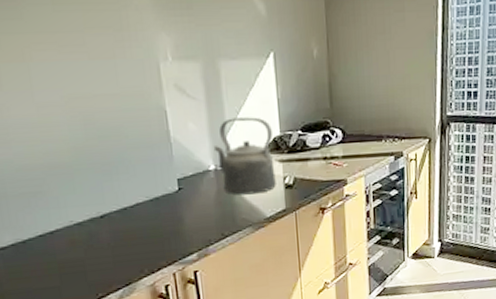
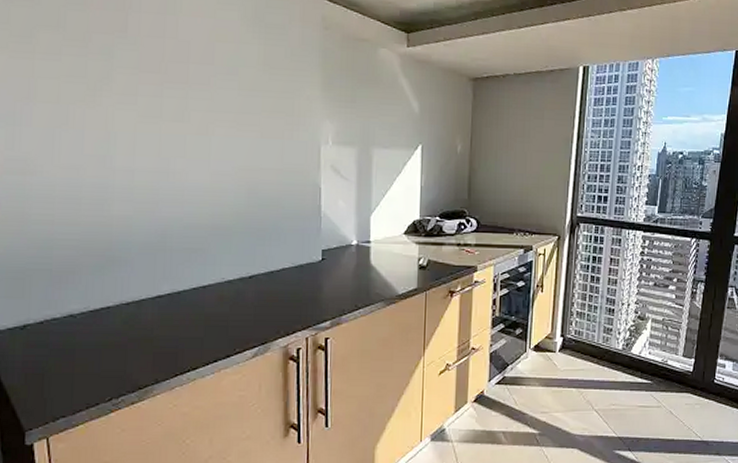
kettle: present [213,117,276,195] -> none [358,200,413,271]

